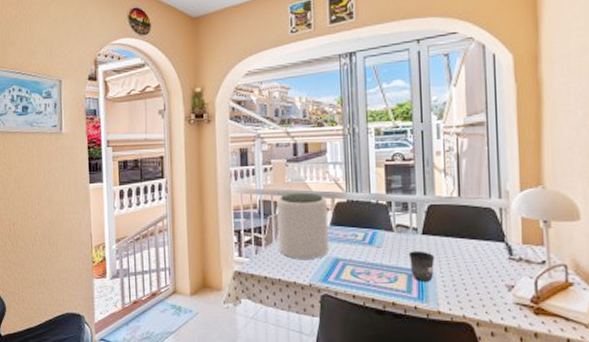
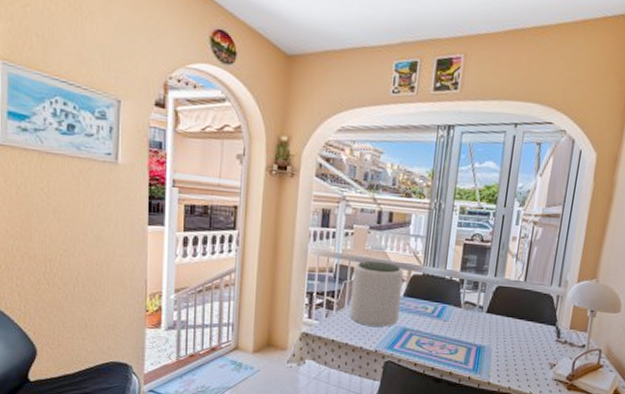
mug: present [408,250,435,282] -> none [470,327,494,356]

